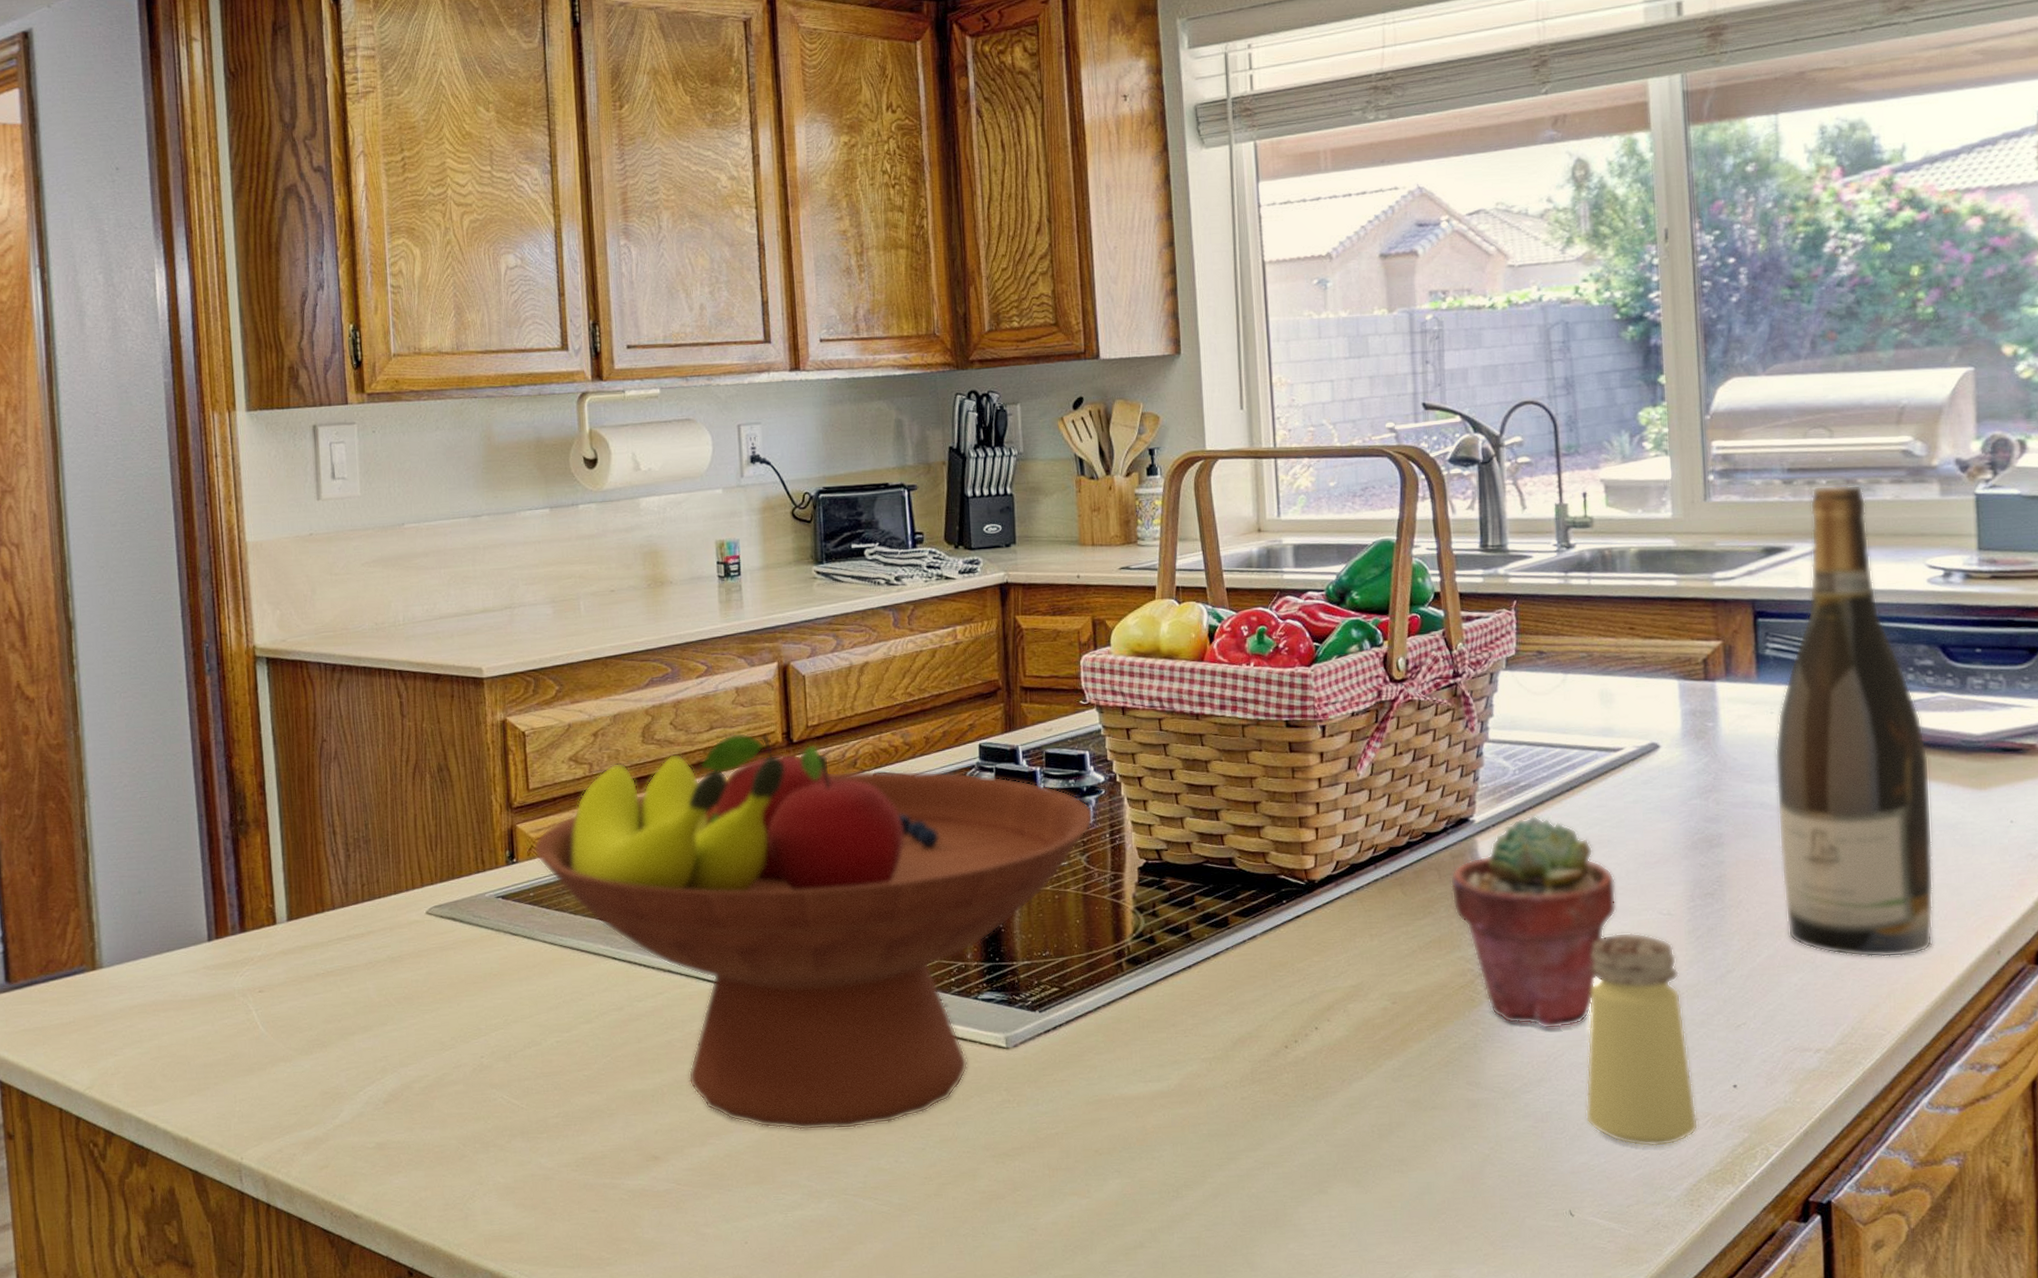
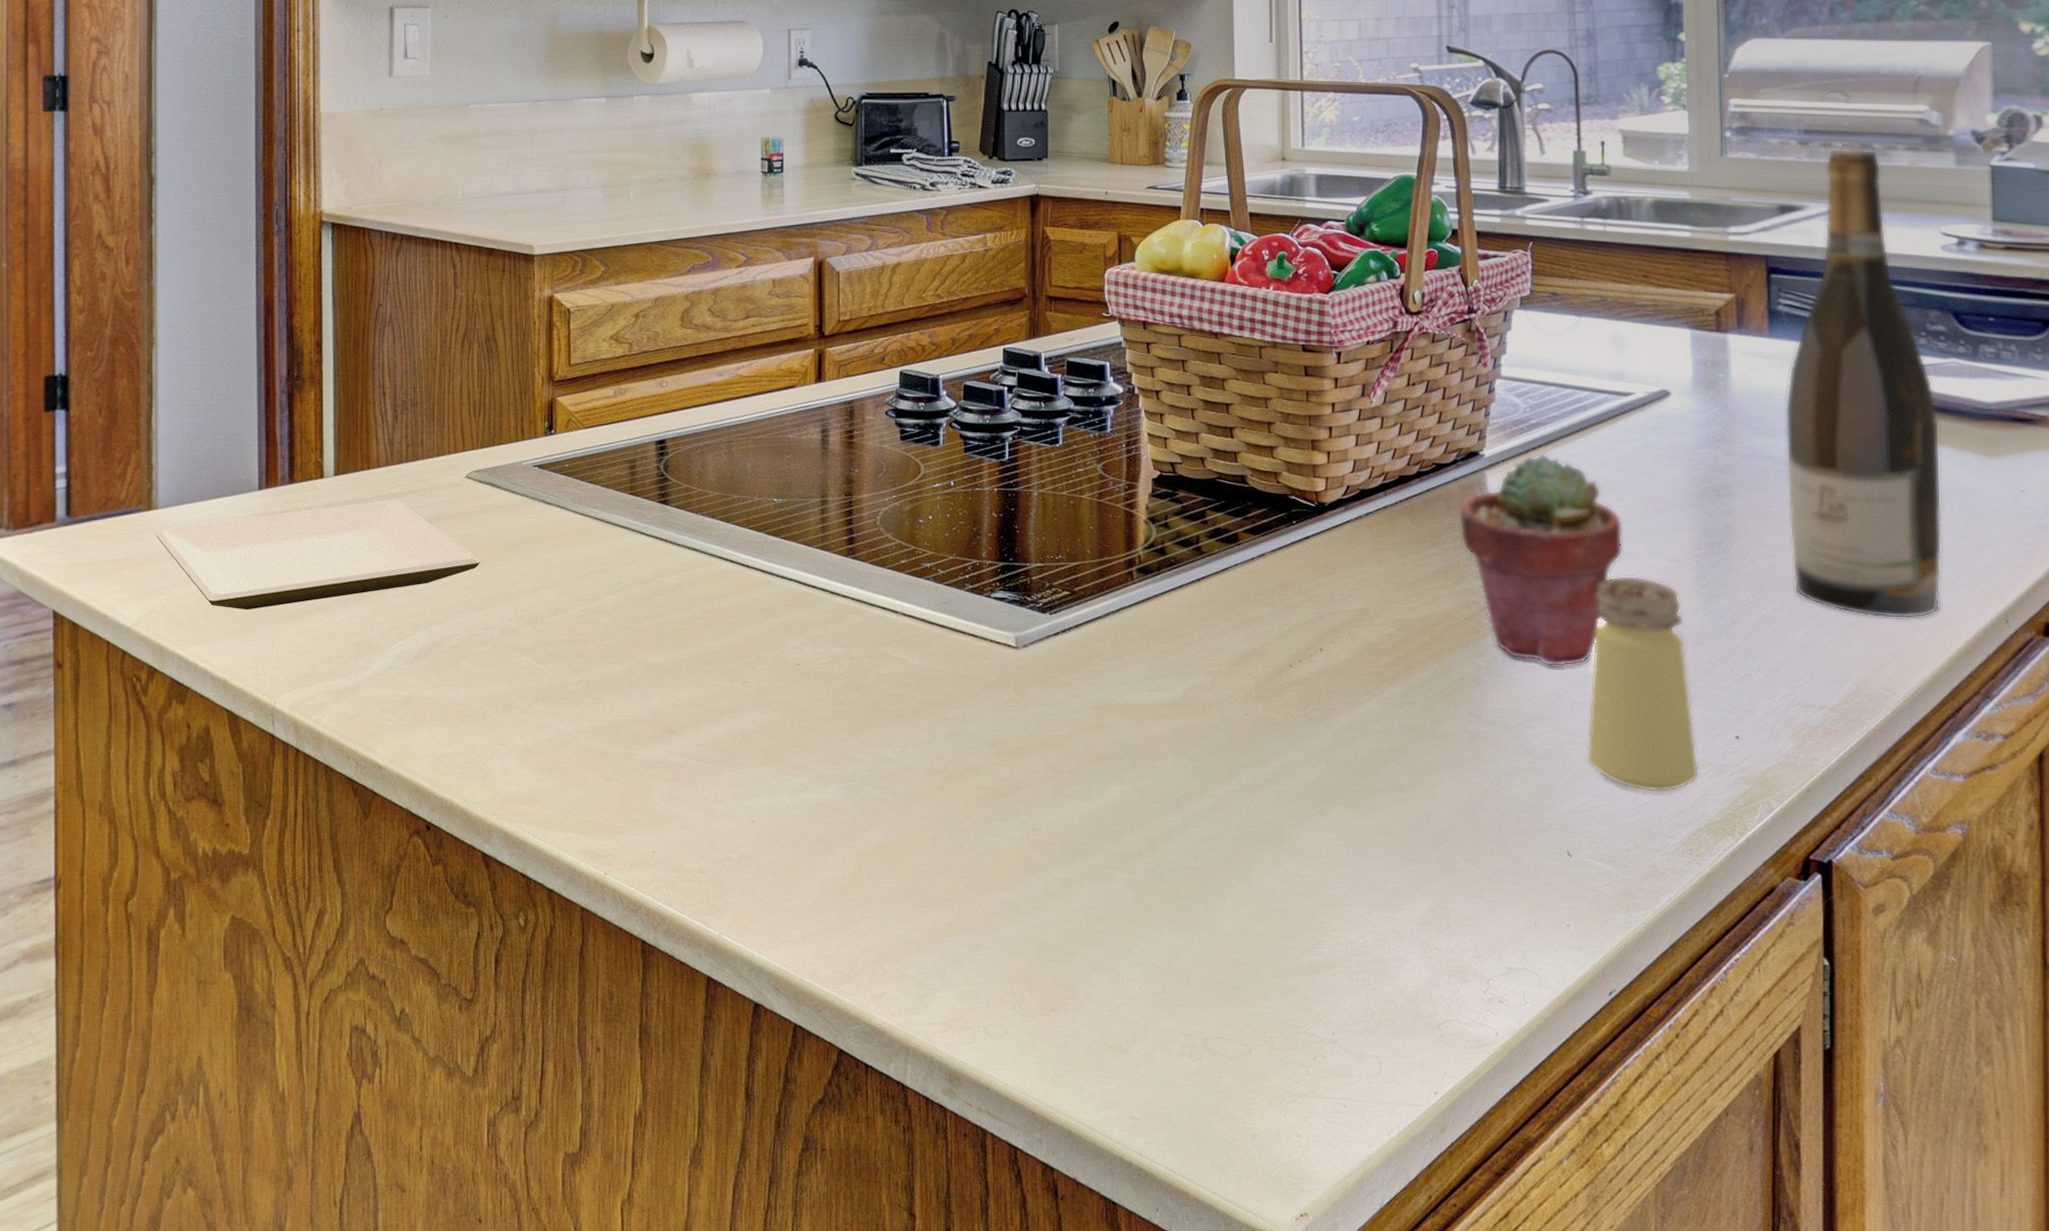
plate: none [101,941,448,1066] -> present [154,499,481,609]
fruit bowl: present [533,732,1094,1131] -> none [571,323,1111,716]

